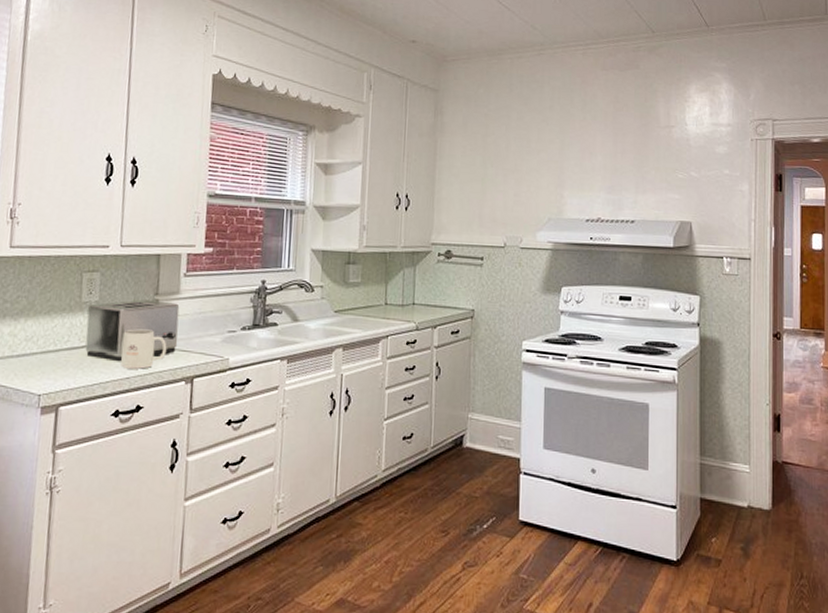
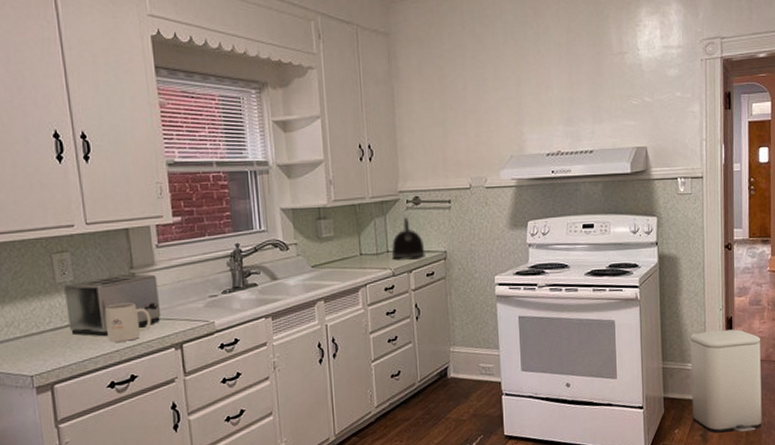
kettle: none [417,271,452,315] -> present [391,217,425,260]
pedal bin: none [732,427,814,551] -> present [690,329,762,433]

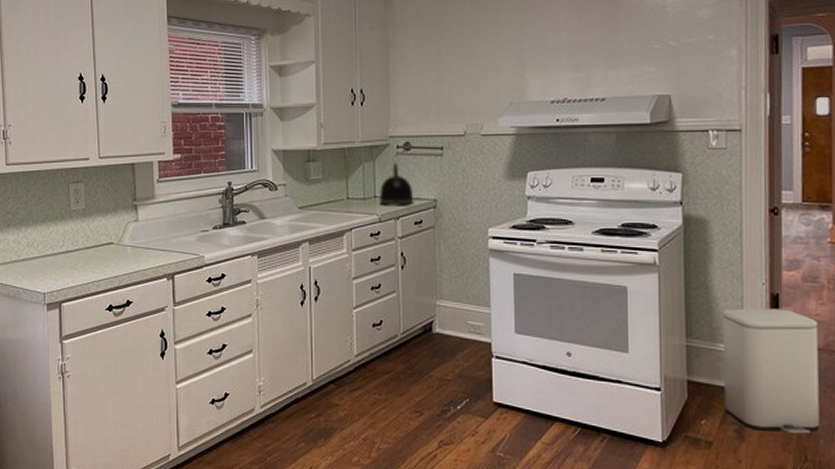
toaster: present [64,274,161,337] -> none [77,206,157,263]
mug: present [104,302,152,342] -> none [108,232,148,268]

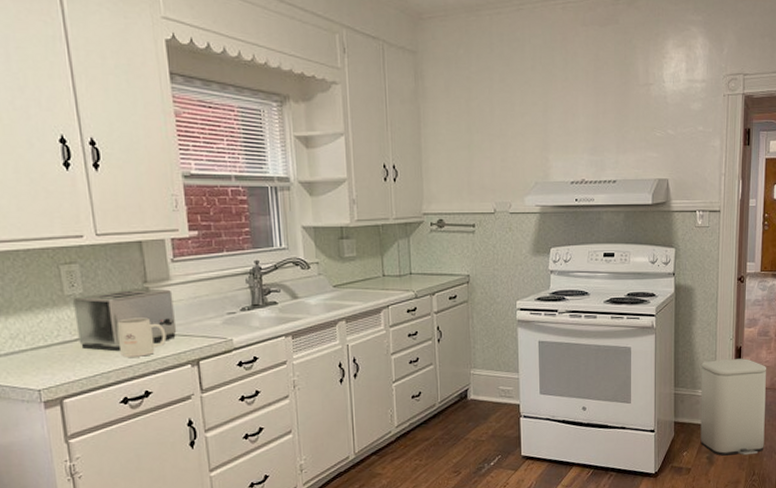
toaster: none [77,206,157,263] -> present [73,288,177,352]
mug: none [108,232,148,268] -> present [116,317,167,357]
kettle: present [379,163,414,206] -> none [414,240,448,283]

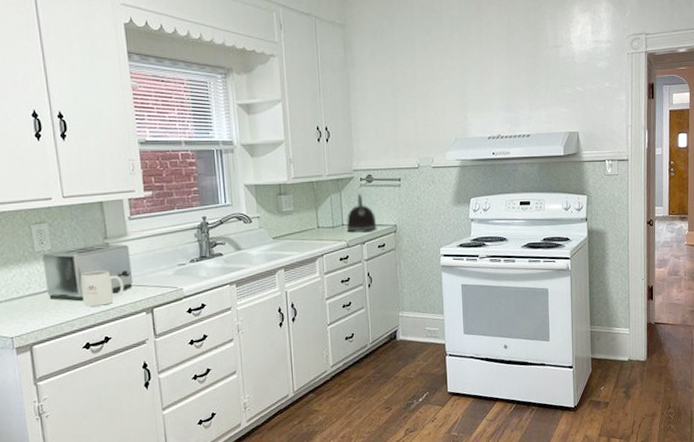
kettle: none [414,240,448,283] -> present [346,194,377,233]
pedal bin: present [700,358,766,456] -> none [615,297,678,390]

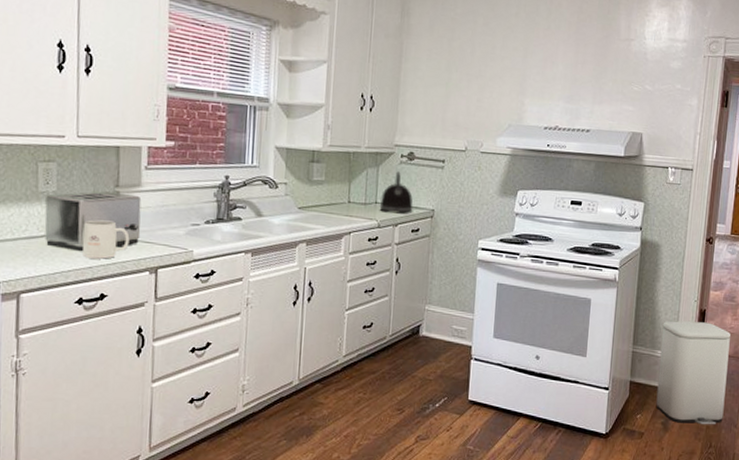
pedal bin: none [615,297,678,390] -> present [656,320,731,425]

